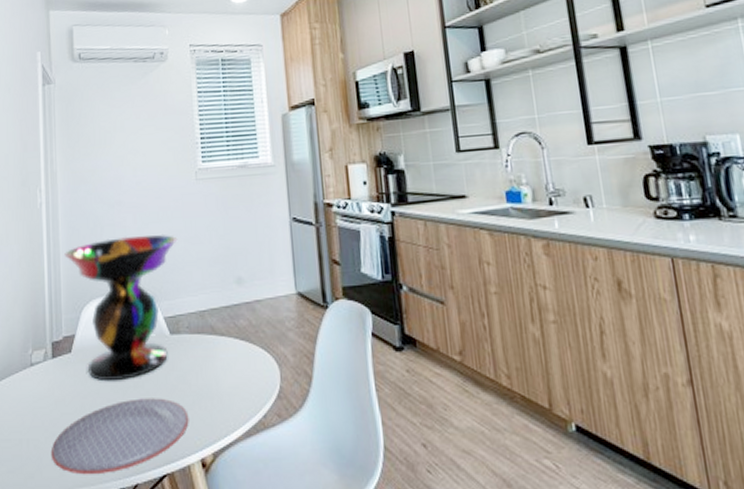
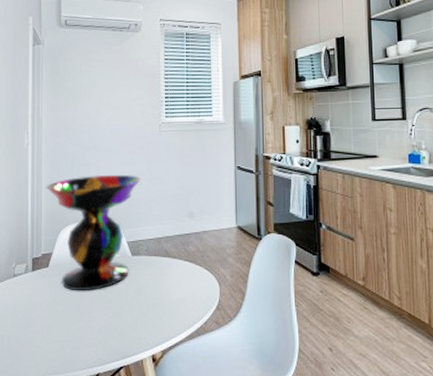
plate: present [50,398,189,475] -> none [28,306,144,365]

